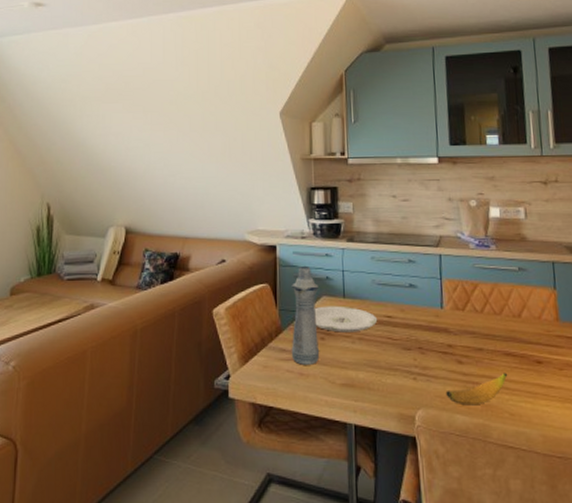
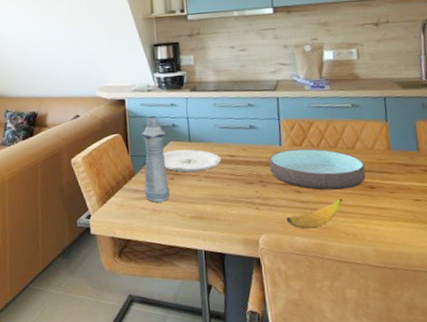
bowl: none [429,313,533,362] -> present [269,148,366,190]

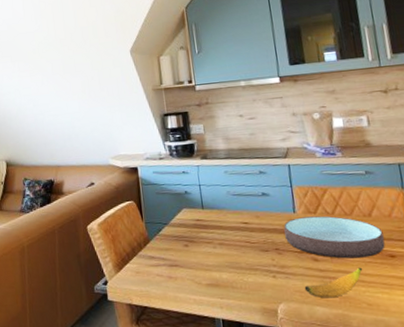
bottle: present [141,115,170,203] -> none [154,183,185,269]
plate: present [163,149,222,173] -> none [176,216,236,240]

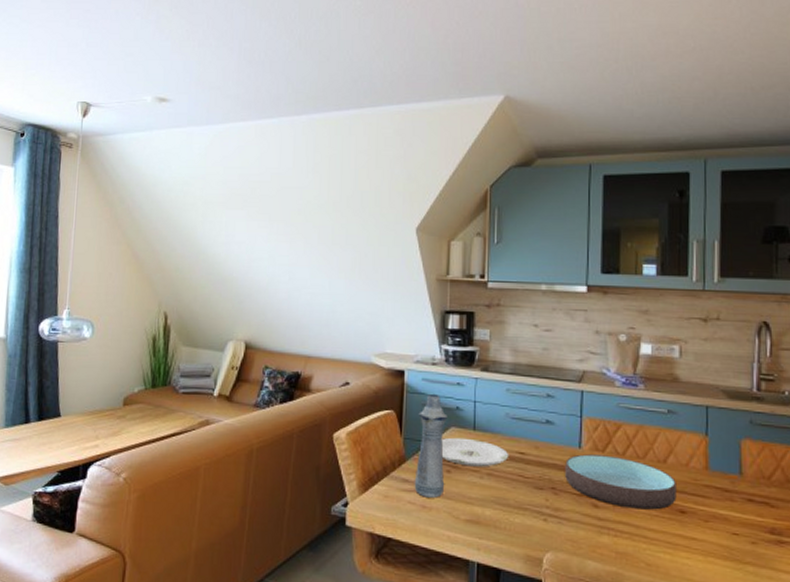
bottle: none [154,183,185,269] -> present [414,393,448,498]
plate: none [176,216,236,240] -> present [441,437,509,467]
banana: present [304,267,363,299] -> none [578,520,647,553]

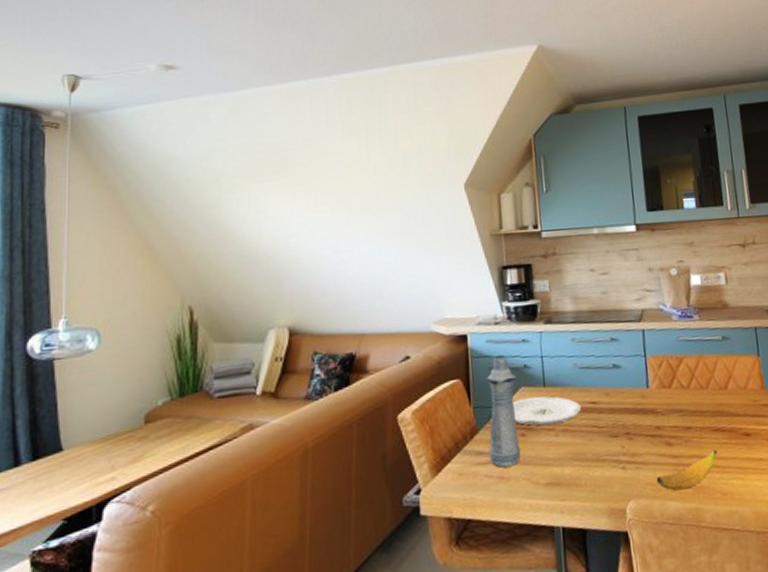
bowl: present [565,454,677,510] -> none [636,390,741,441]
banana: none [578,520,647,553] -> present [656,450,718,491]

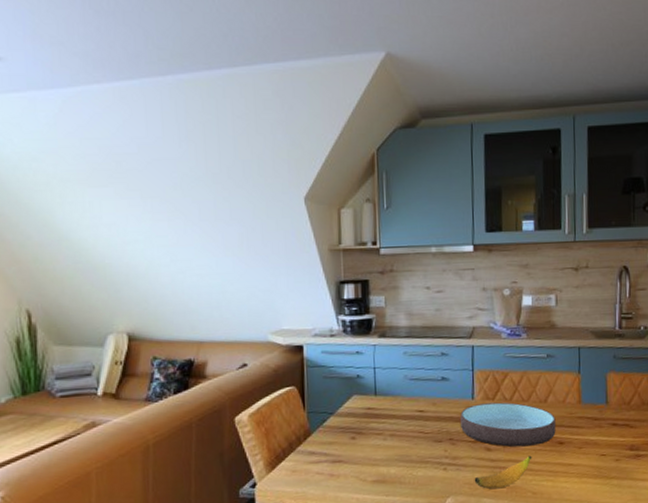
bottle: present [486,354,521,468] -> none [320,365,351,466]
plate: present [512,396,582,426] -> none [344,404,410,431]
bowl: none [636,390,741,441] -> present [460,402,556,447]

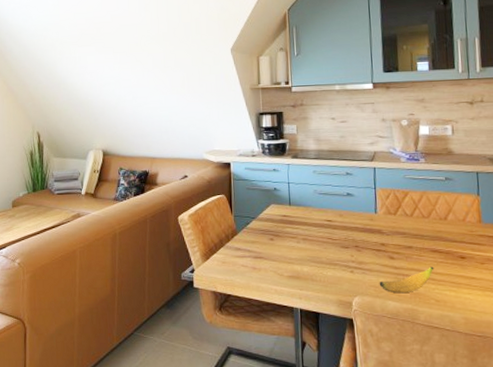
bowl: present [460,402,556,447] -> none [365,217,457,258]

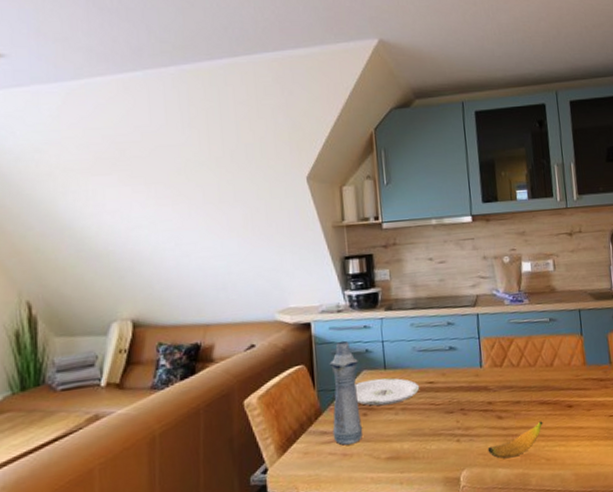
bottle: none [244,179,270,261] -> present [329,340,363,446]
plate: none [264,212,320,234] -> present [354,378,420,406]

